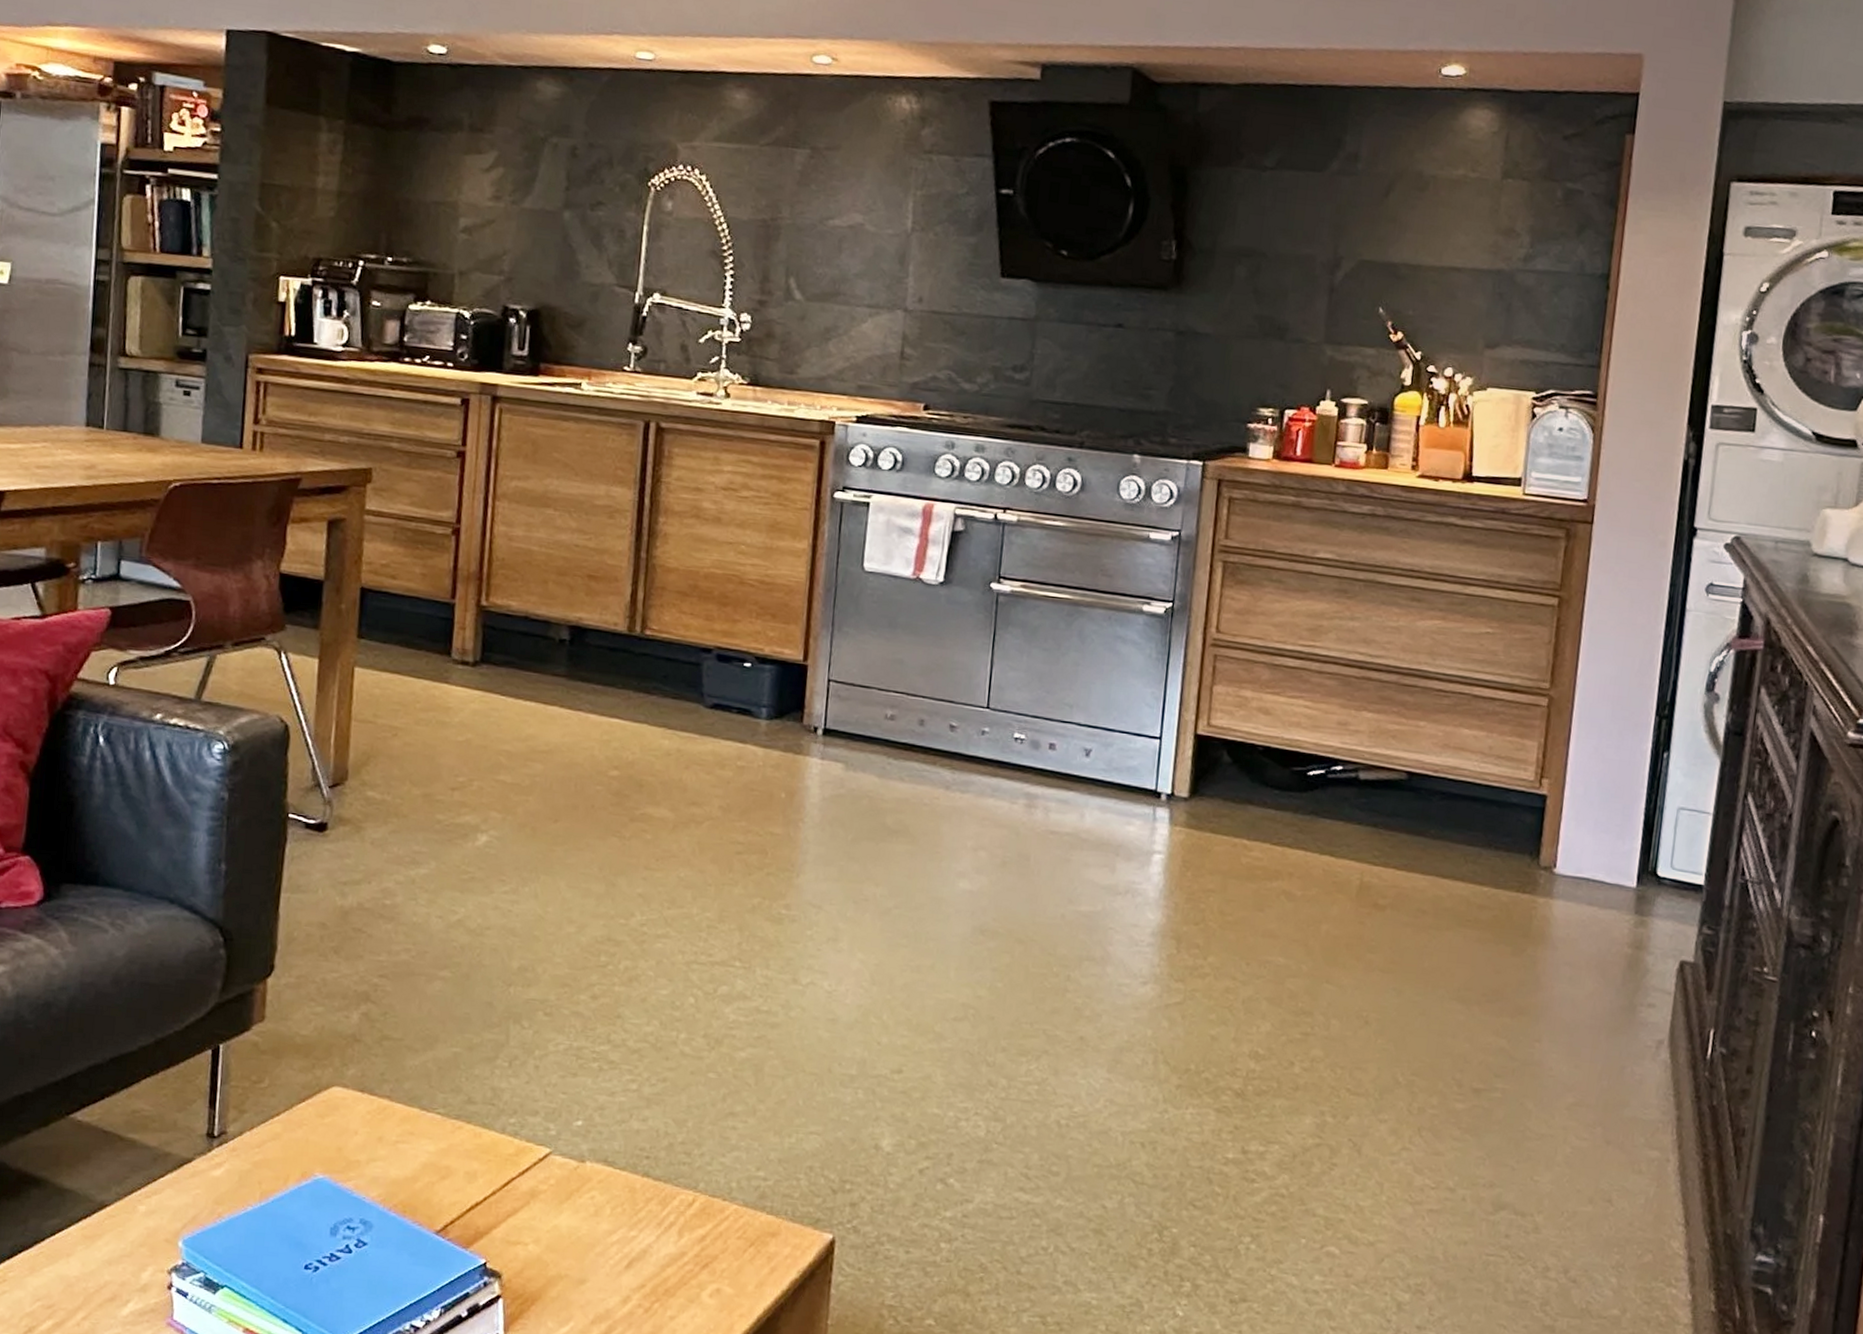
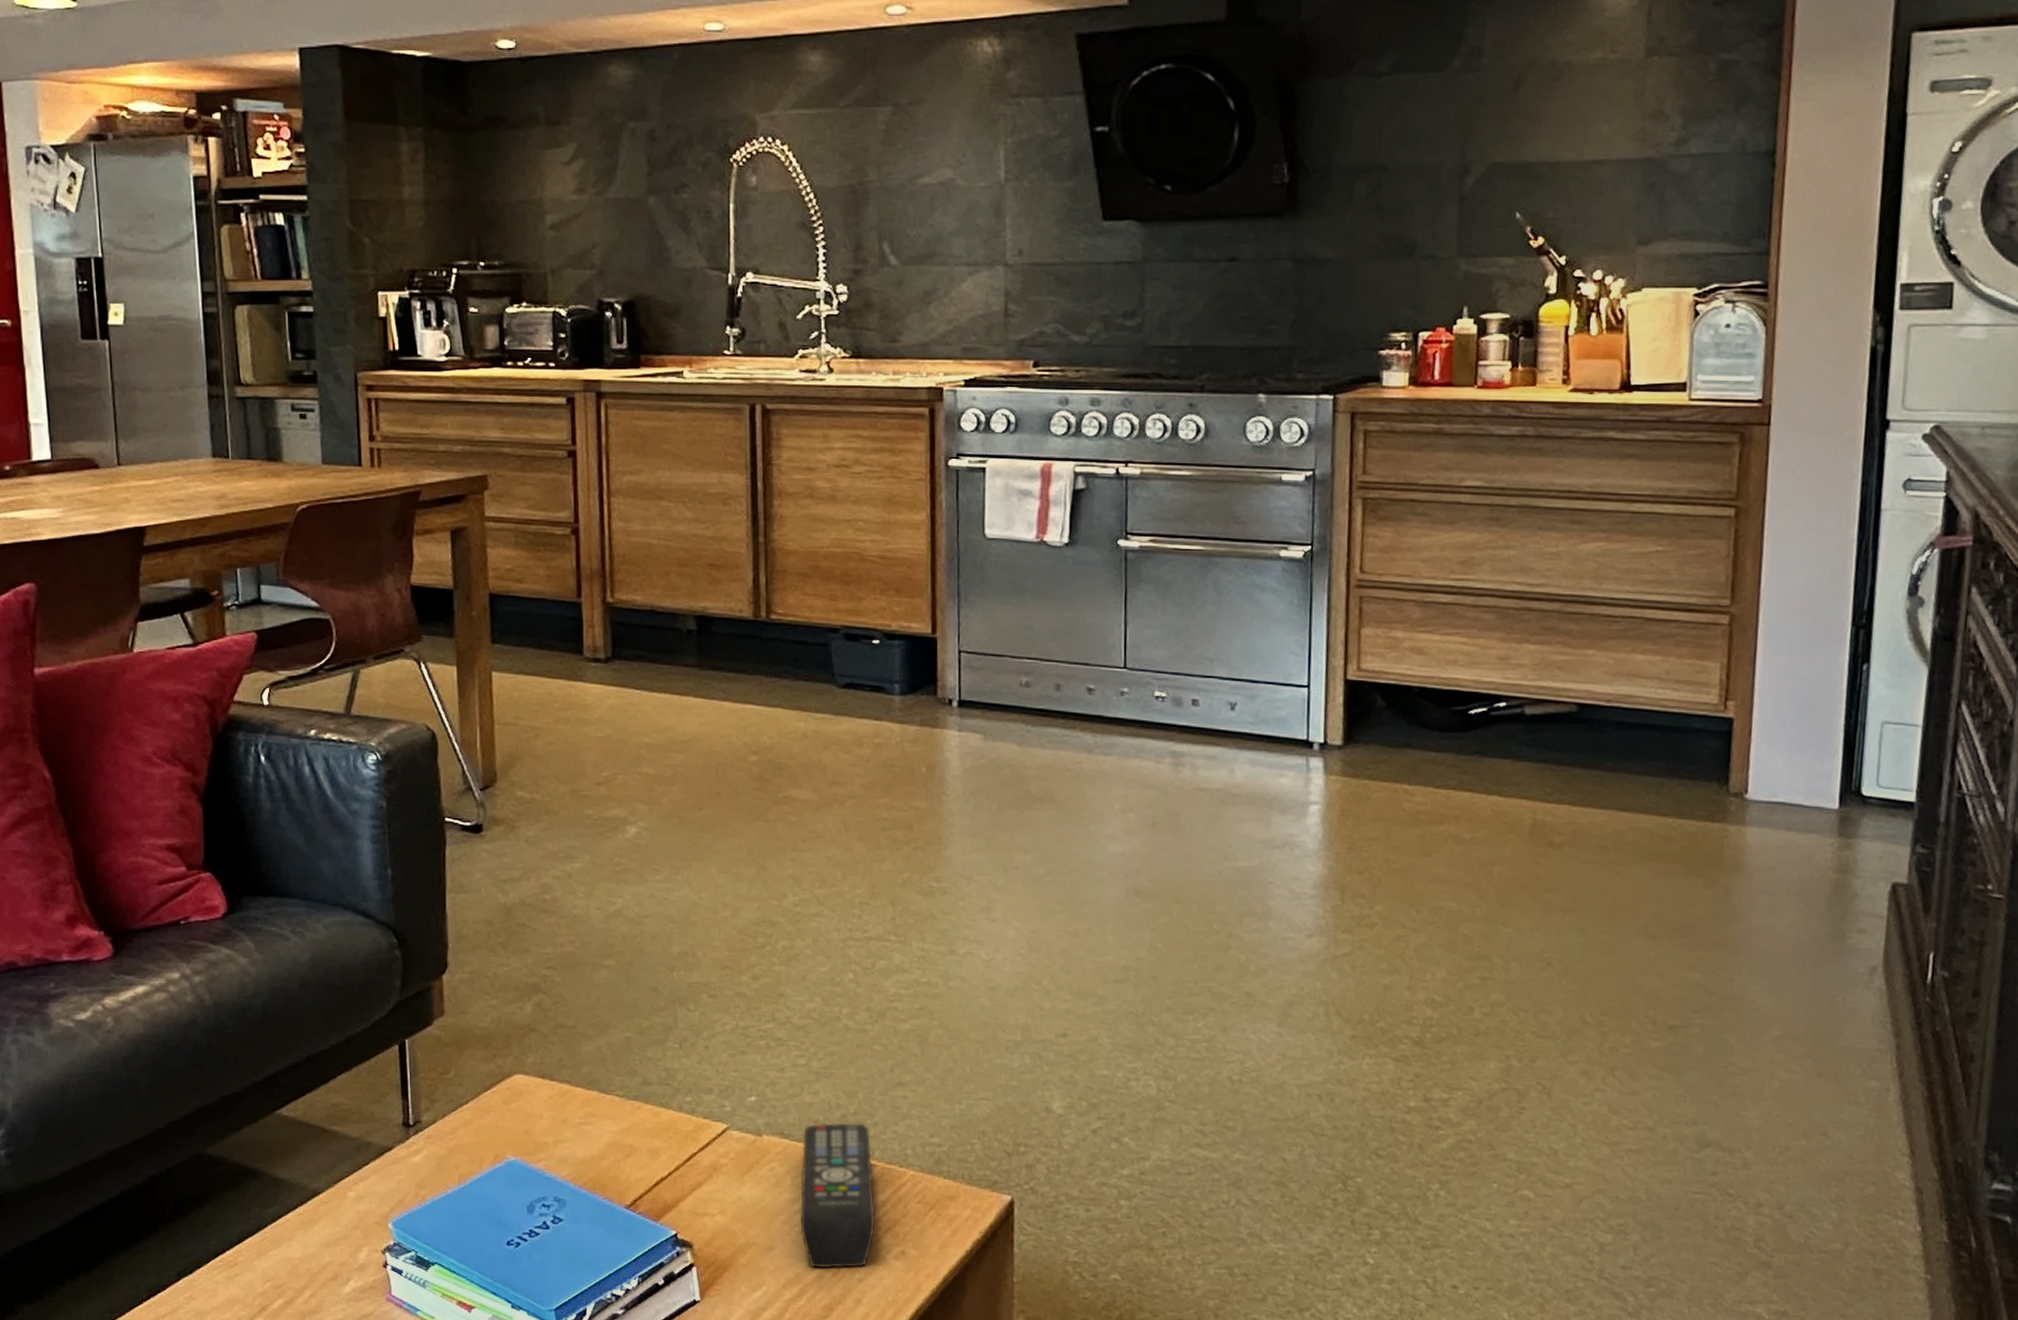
remote control: none [615,1151,697,1305] -> present [800,1122,876,1268]

